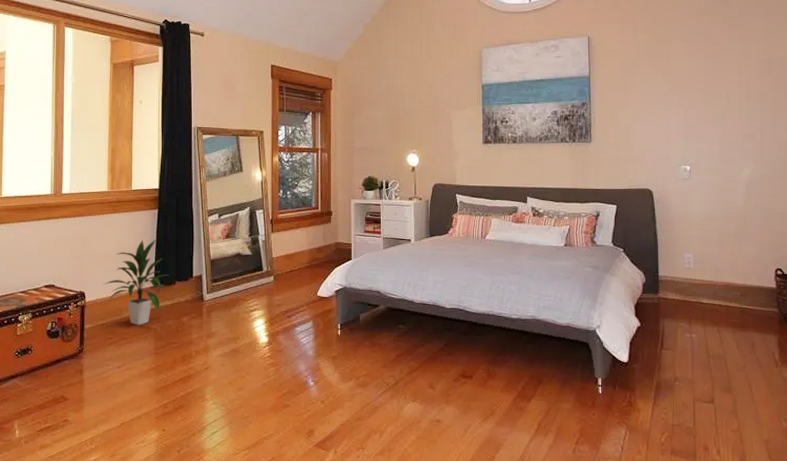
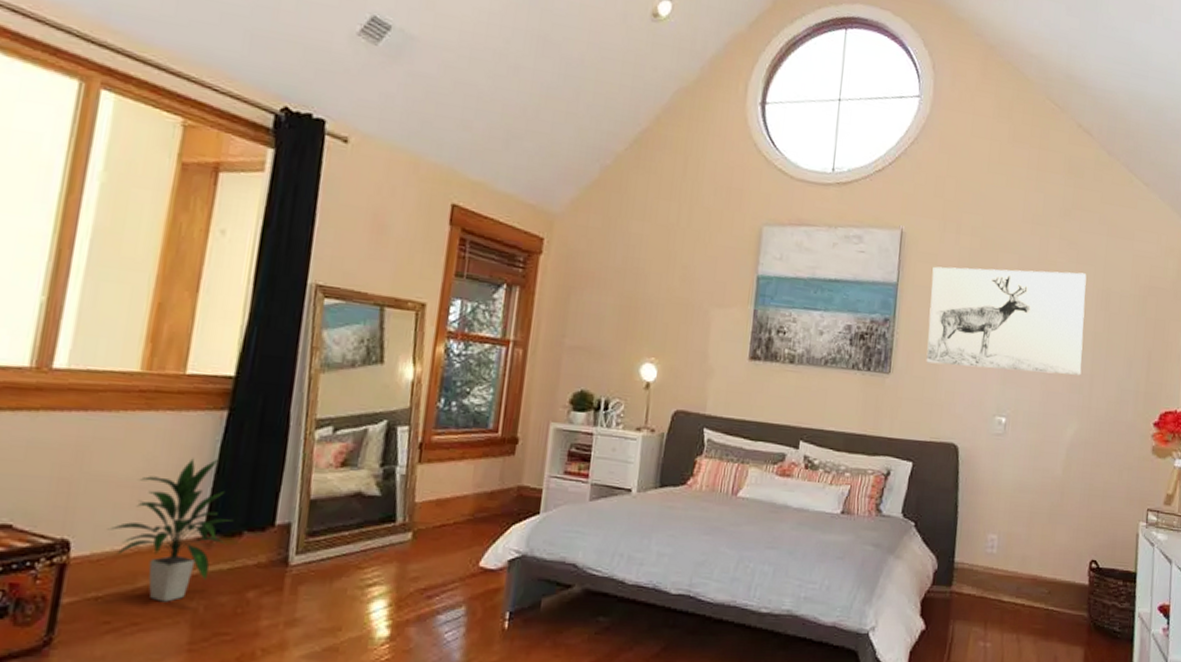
wall art: none [617,48,752,131] -> present [926,266,1087,376]

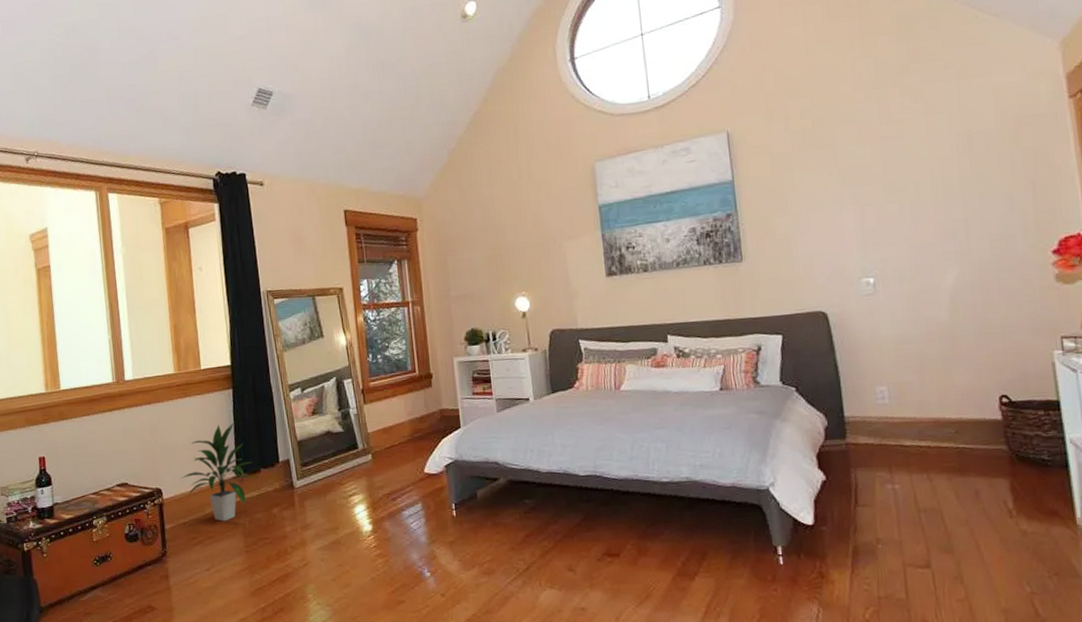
wall art: present [926,266,1087,376] -> none [766,122,953,244]

